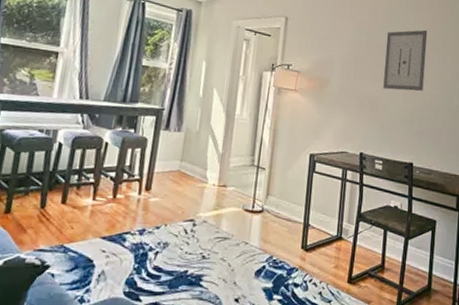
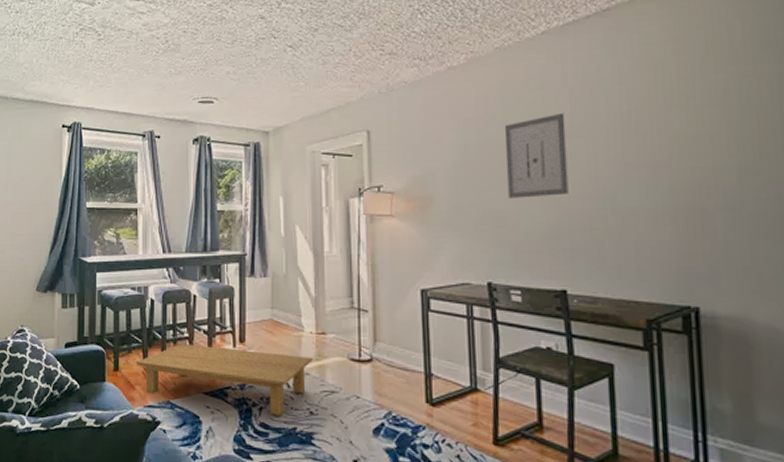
coffee table: none [31,188,212,260] -> present [136,344,313,416]

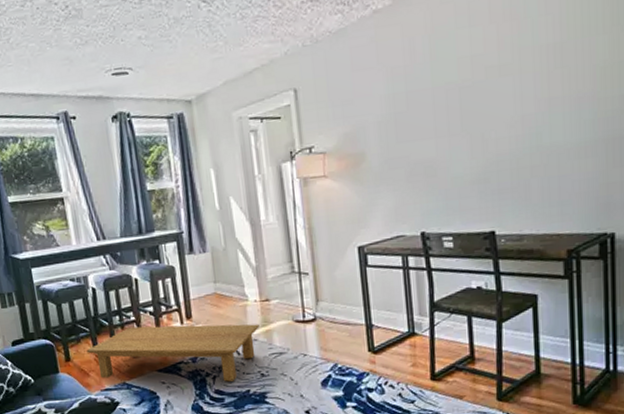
wall art: present [504,112,569,199] -> none [432,50,496,147]

